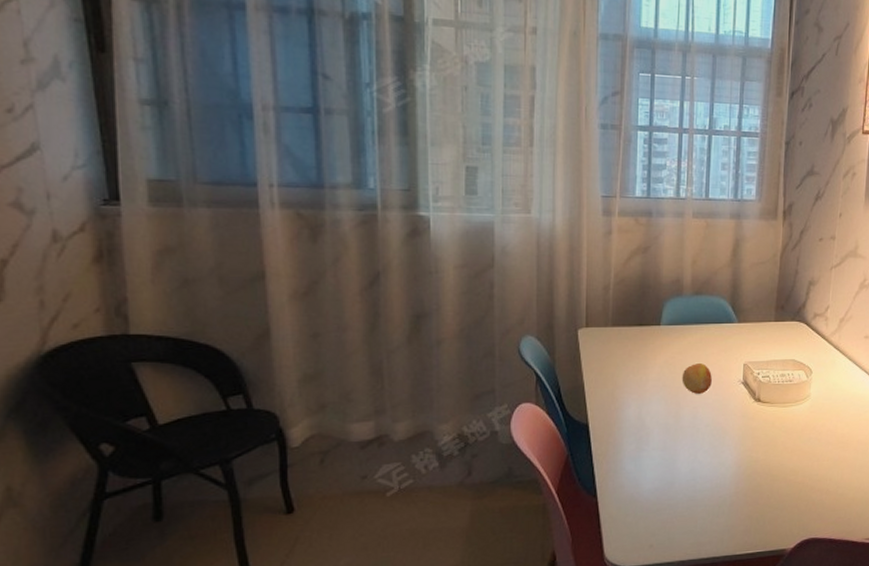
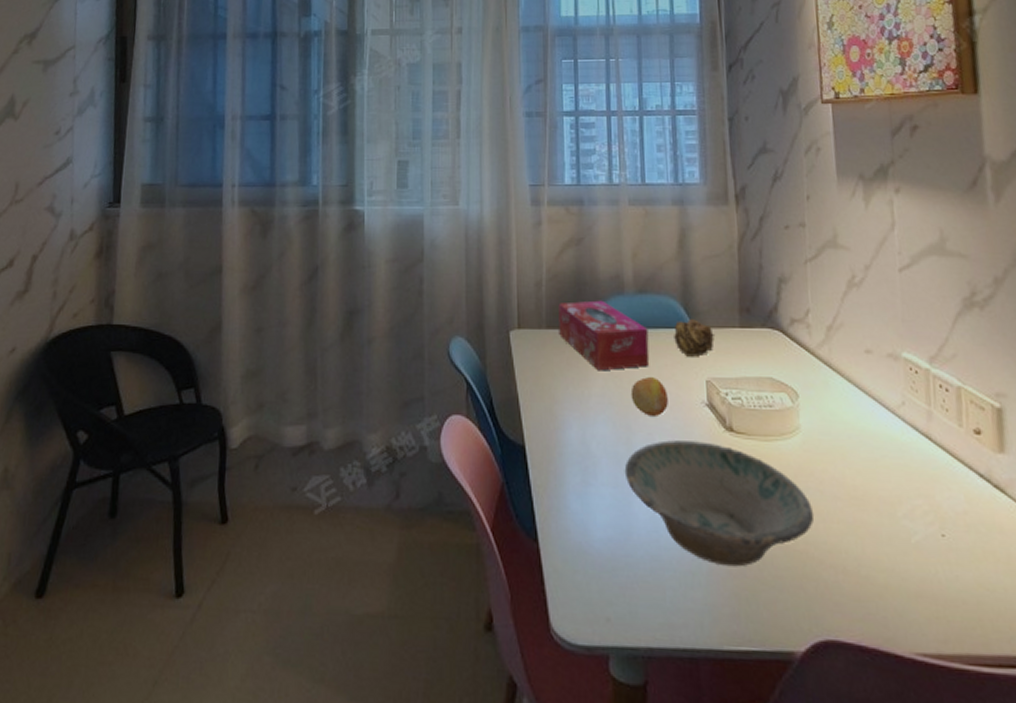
tissue box: none [623,301,701,360] -> present [558,300,650,371]
bowl: none [672,410,812,499] -> present [624,440,815,567]
flower: none [721,314,755,346] -> present [674,318,716,357]

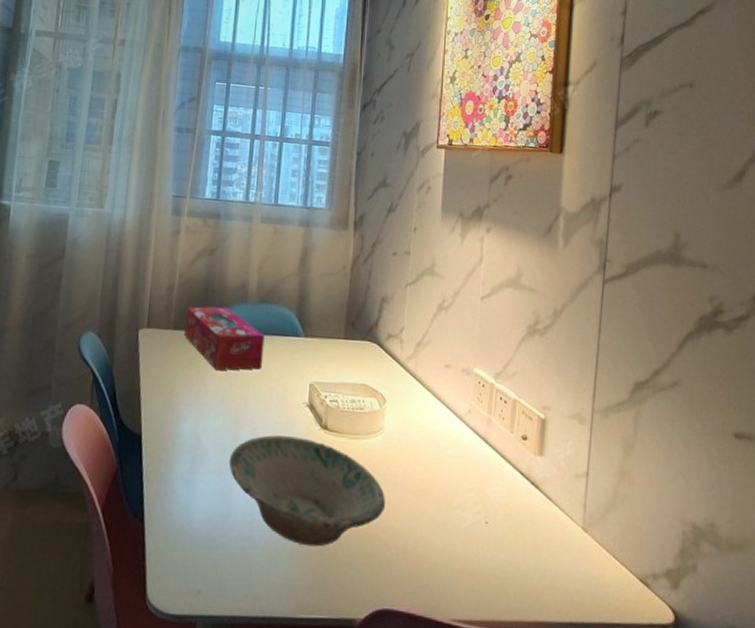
fruit: present [630,376,668,416] -> none [242,377,275,413]
flower: present [674,318,716,357] -> none [286,328,323,363]

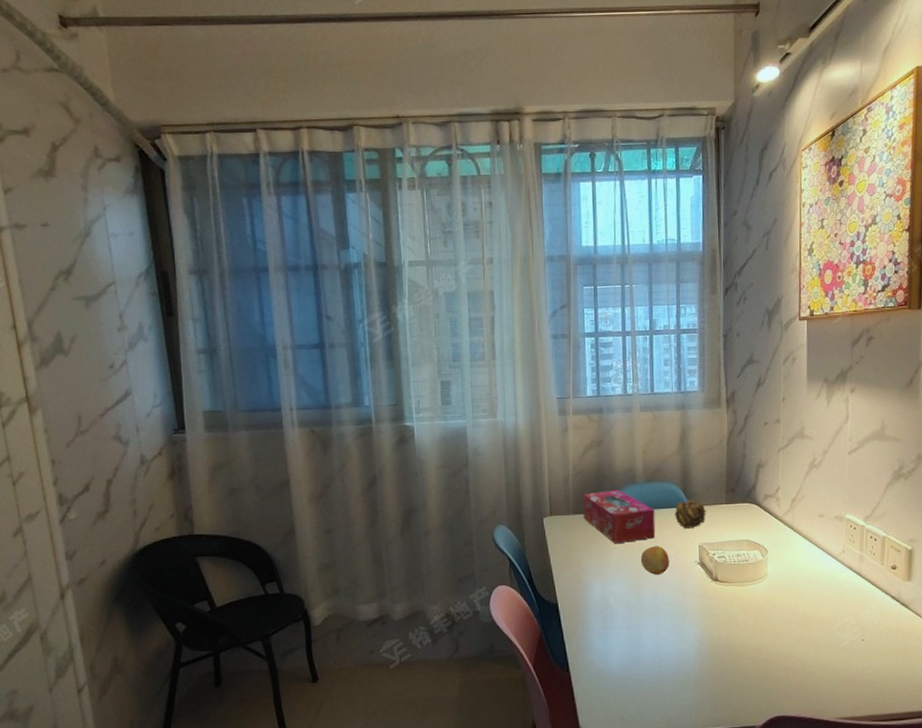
bowl: present [228,435,386,547] -> none [635,590,774,675]
fruit: none [242,377,275,413] -> present [640,545,669,575]
flower: none [286,328,323,363] -> present [675,499,707,529]

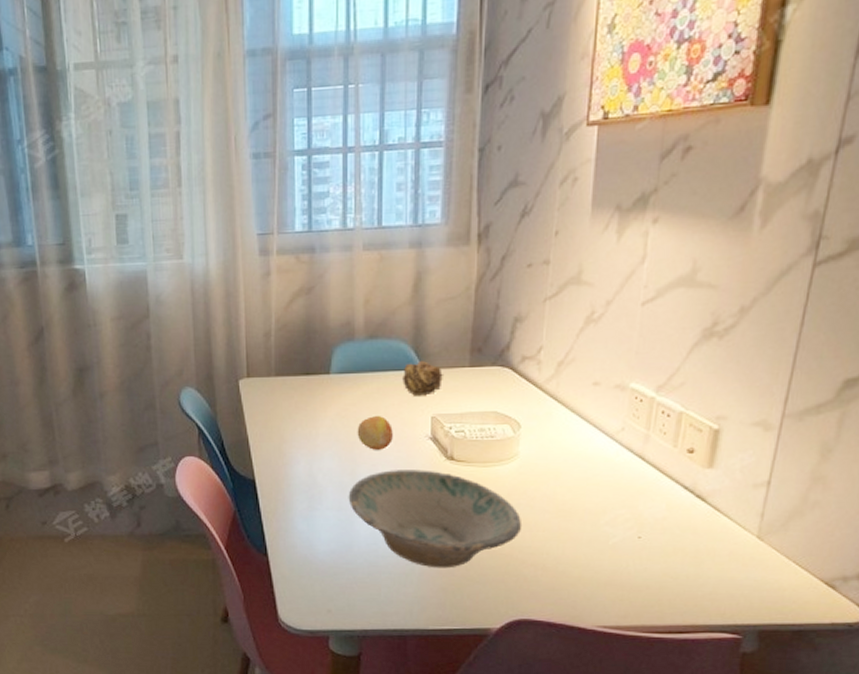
tissue box: present [583,489,656,544] -> none [287,347,377,413]
bowl: none [635,590,774,675] -> present [348,470,523,569]

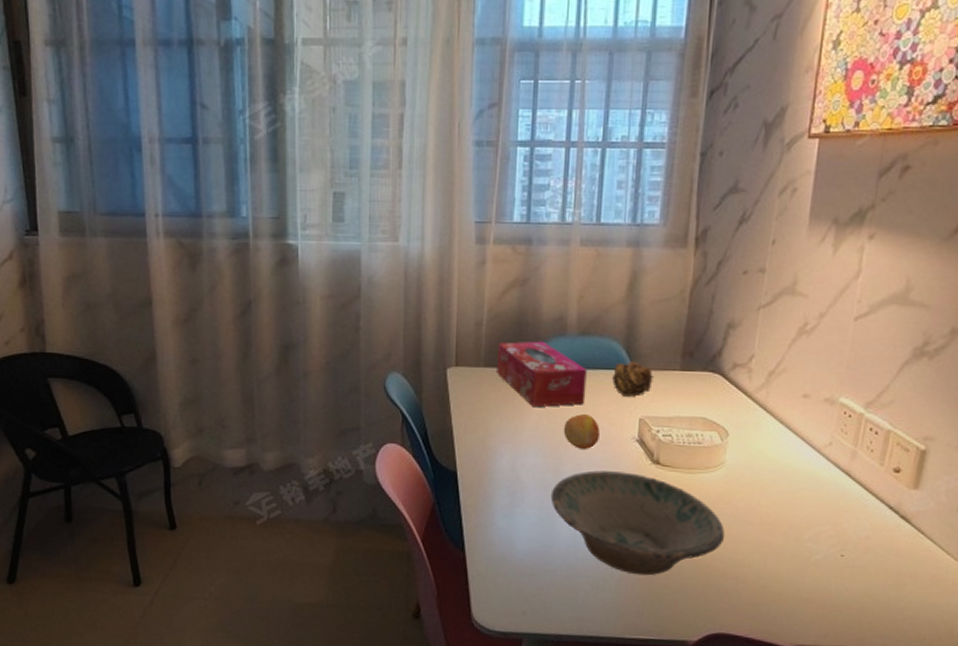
tissue box: none [287,347,377,413] -> present [497,341,587,408]

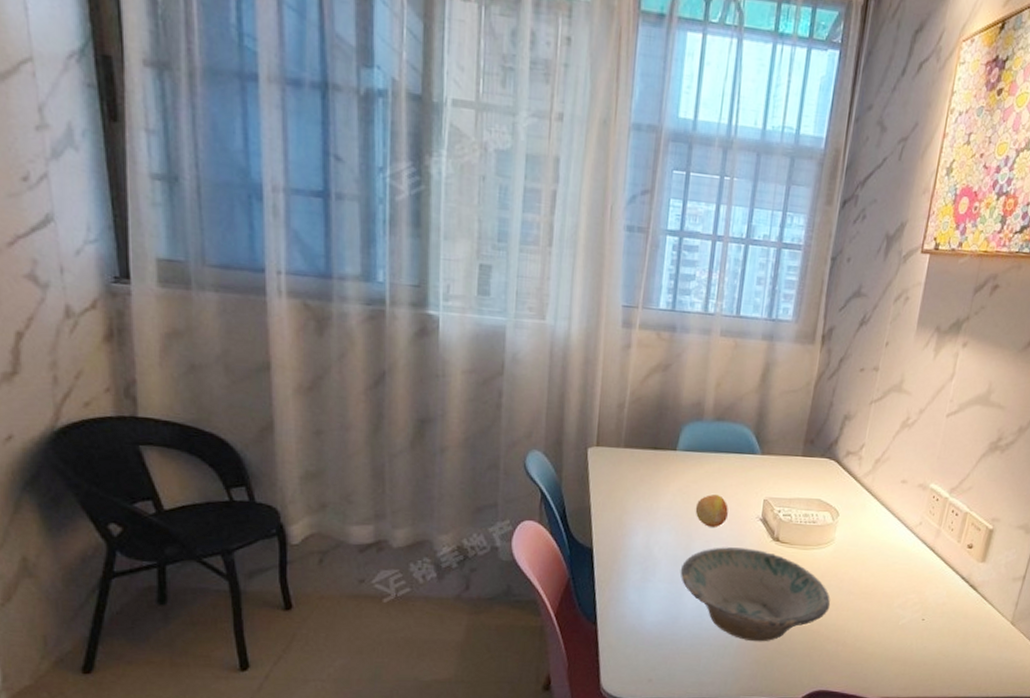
tissue box: present [497,341,587,408] -> none [636,424,720,488]
flower: present [612,360,655,397] -> none [742,445,780,480]

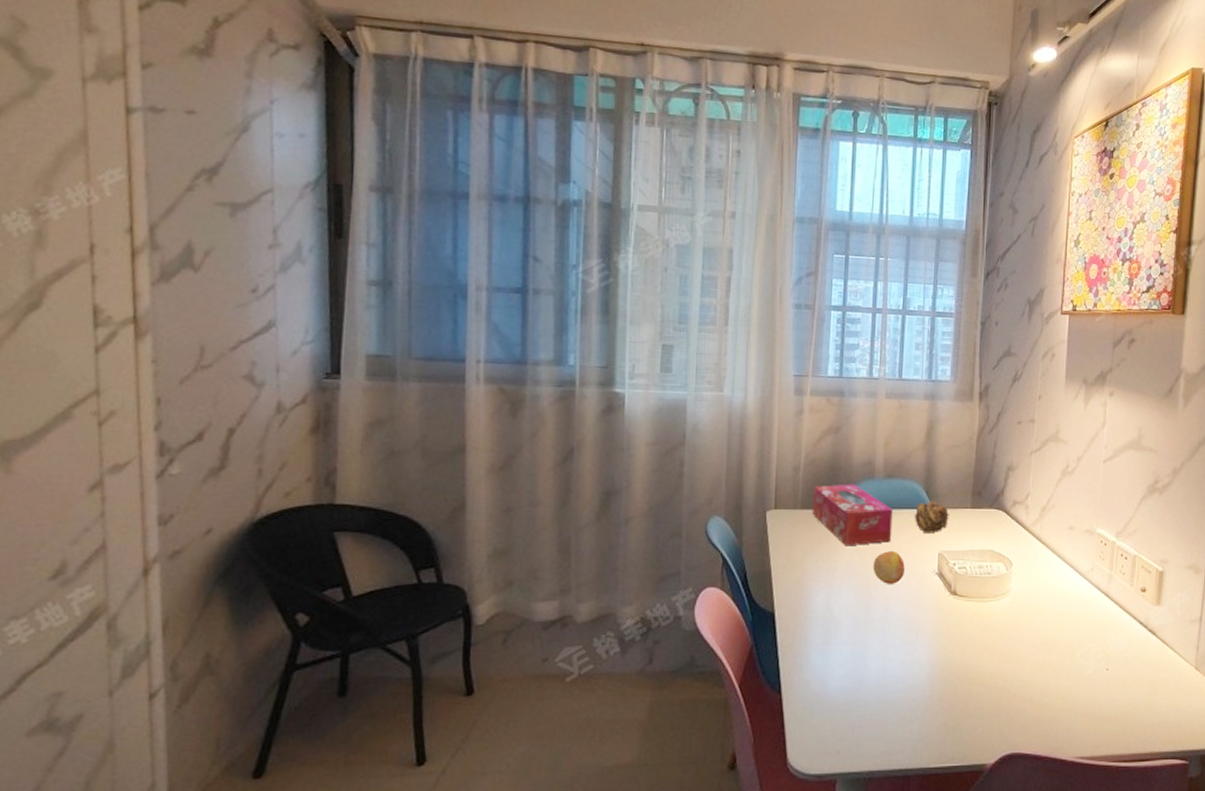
tissue box: none [636,424,720,488] -> present [813,484,893,546]
bowl: present [680,547,831,642] -> none [861,604,1014,703]
flower: none [742,445,780,480] -> present [915,500,950,533]

